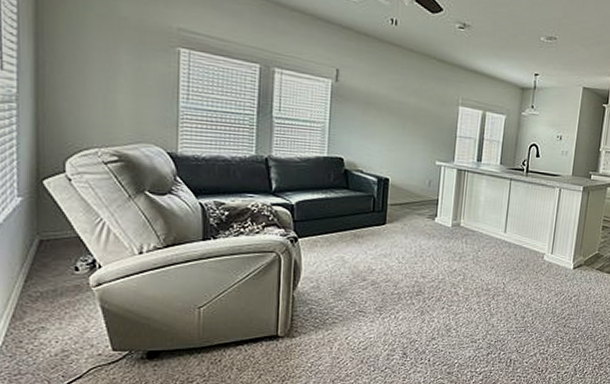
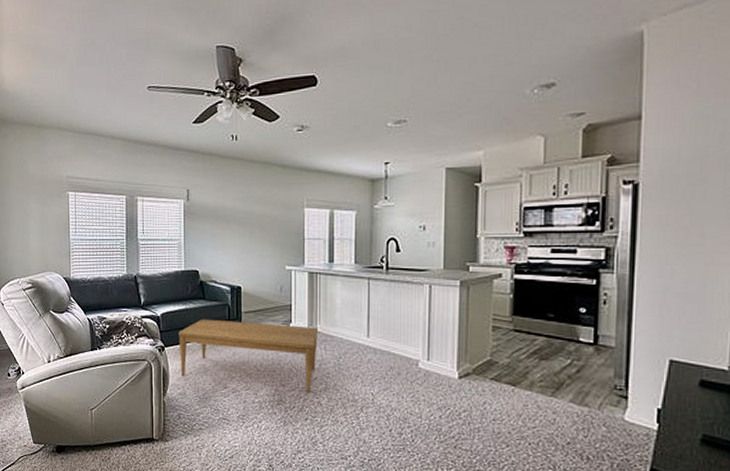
coffee table: none [315,209,462,284] -> present [178,319,319,393]

